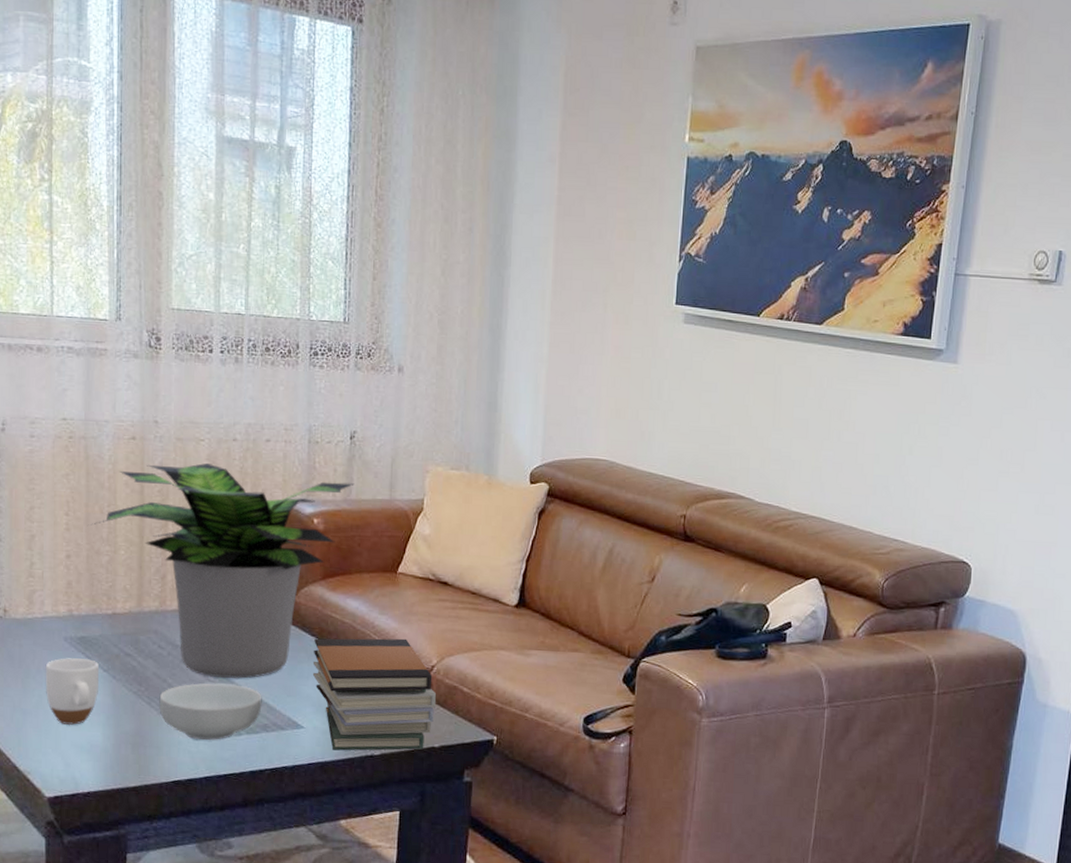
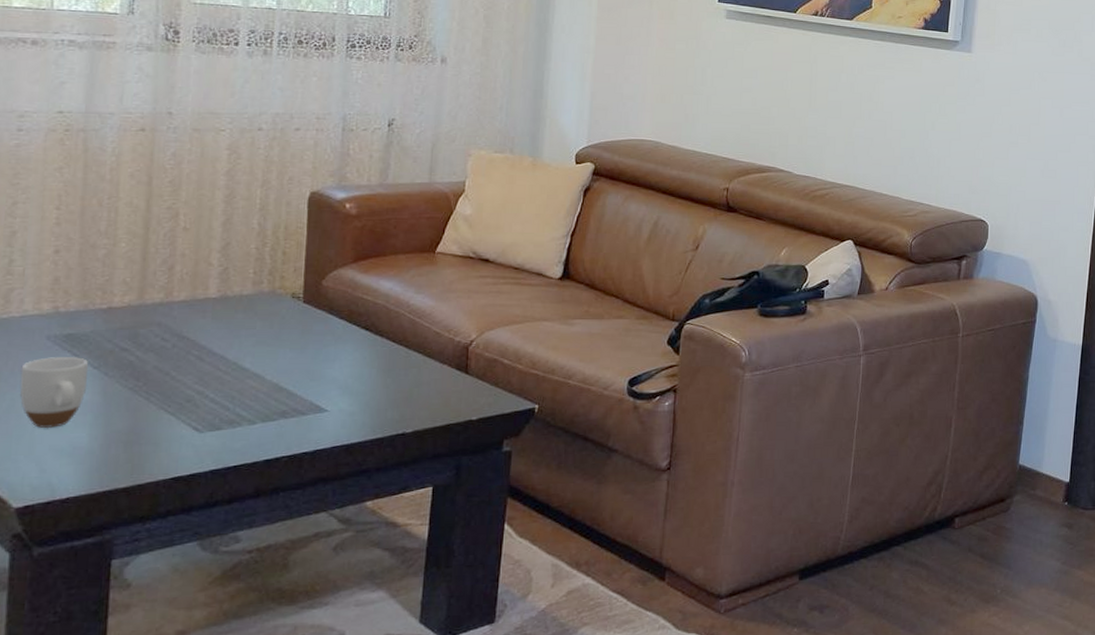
potted plant: present [88,463,354,679] -> none [83,153,392,366]
cereal bowl: present [159,683,262,740] -> none [159,372,281,432]
book stack: present [312,638,436,751] -> none [339,316,474,431]

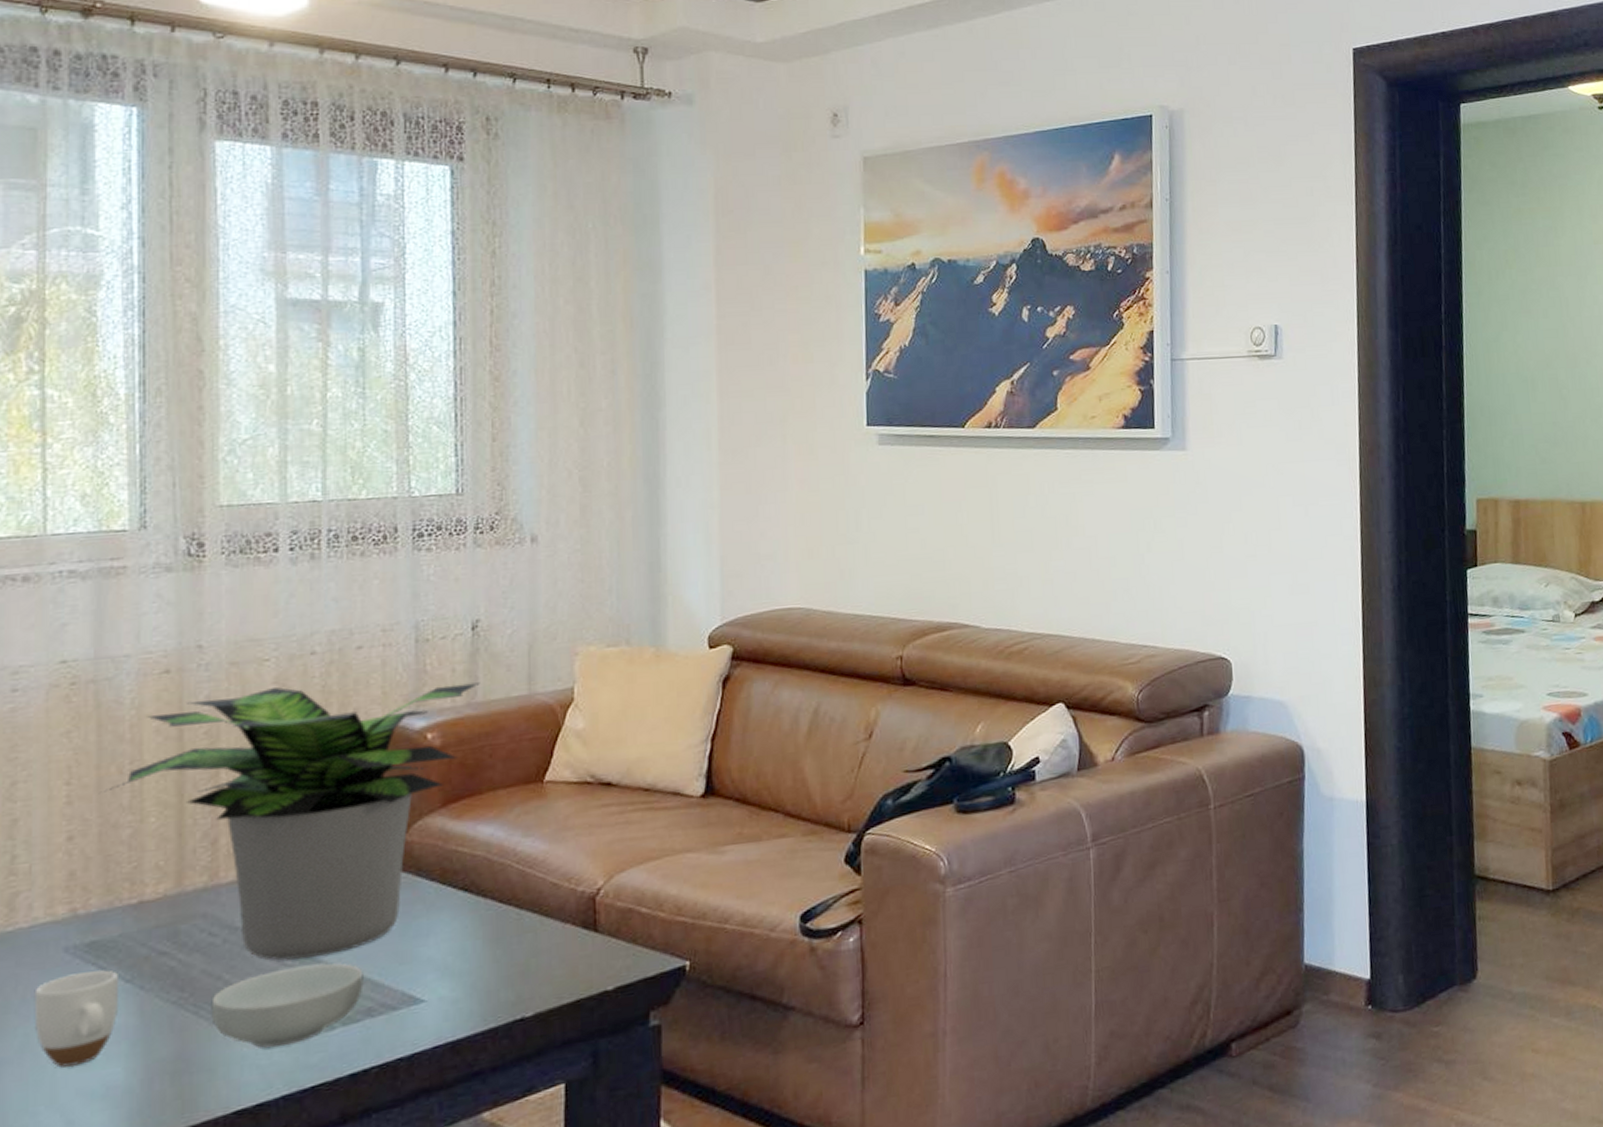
potted plant: none [83,153,392,366] -> present [100,682,480,961]
cereal bowl: none [159,372,281,432] -> present [211,963,364,1048]

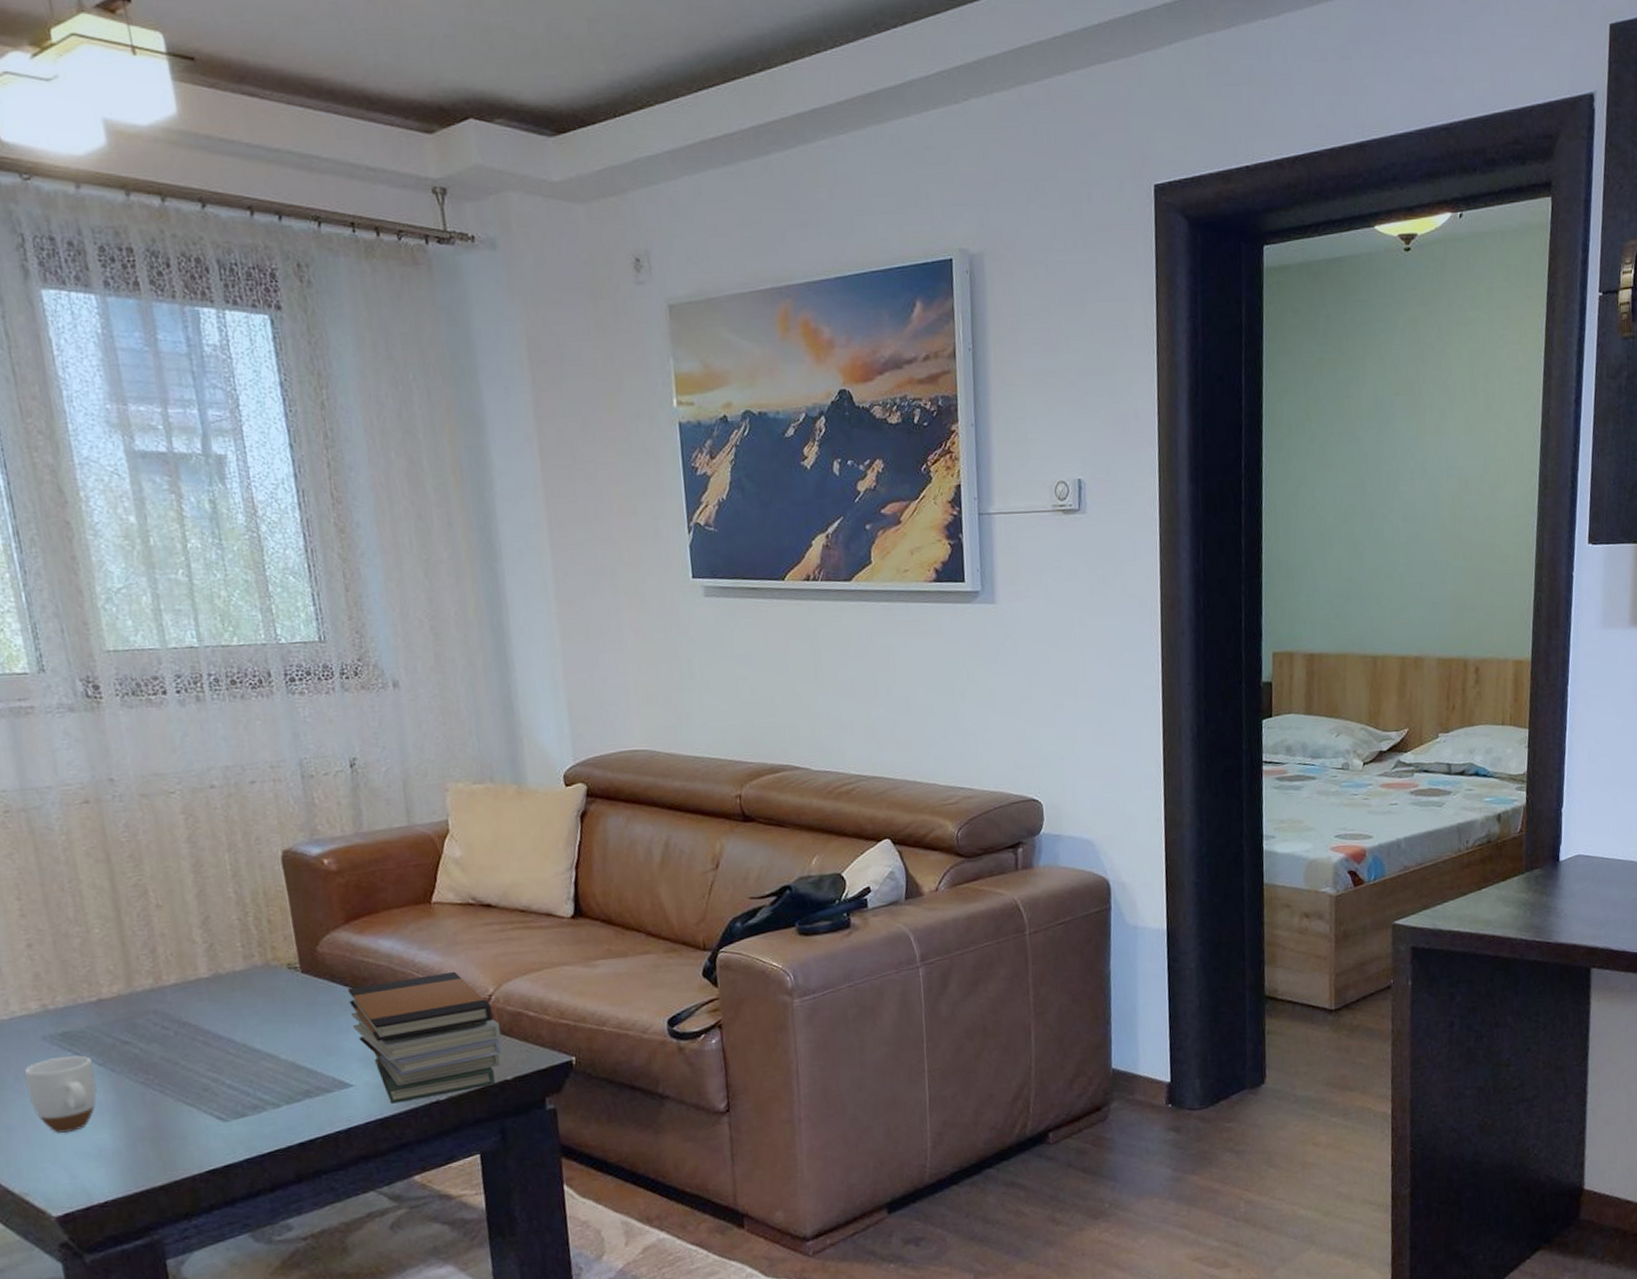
potted plant: present [100,682,480,961] -> none [48,814,364,1050]
cereal bowl: present [211,963,364,1048] -> none [173,1053,300,1121]
book stack: none [433,861,605,1023] -> present [348,971,502,1104]

